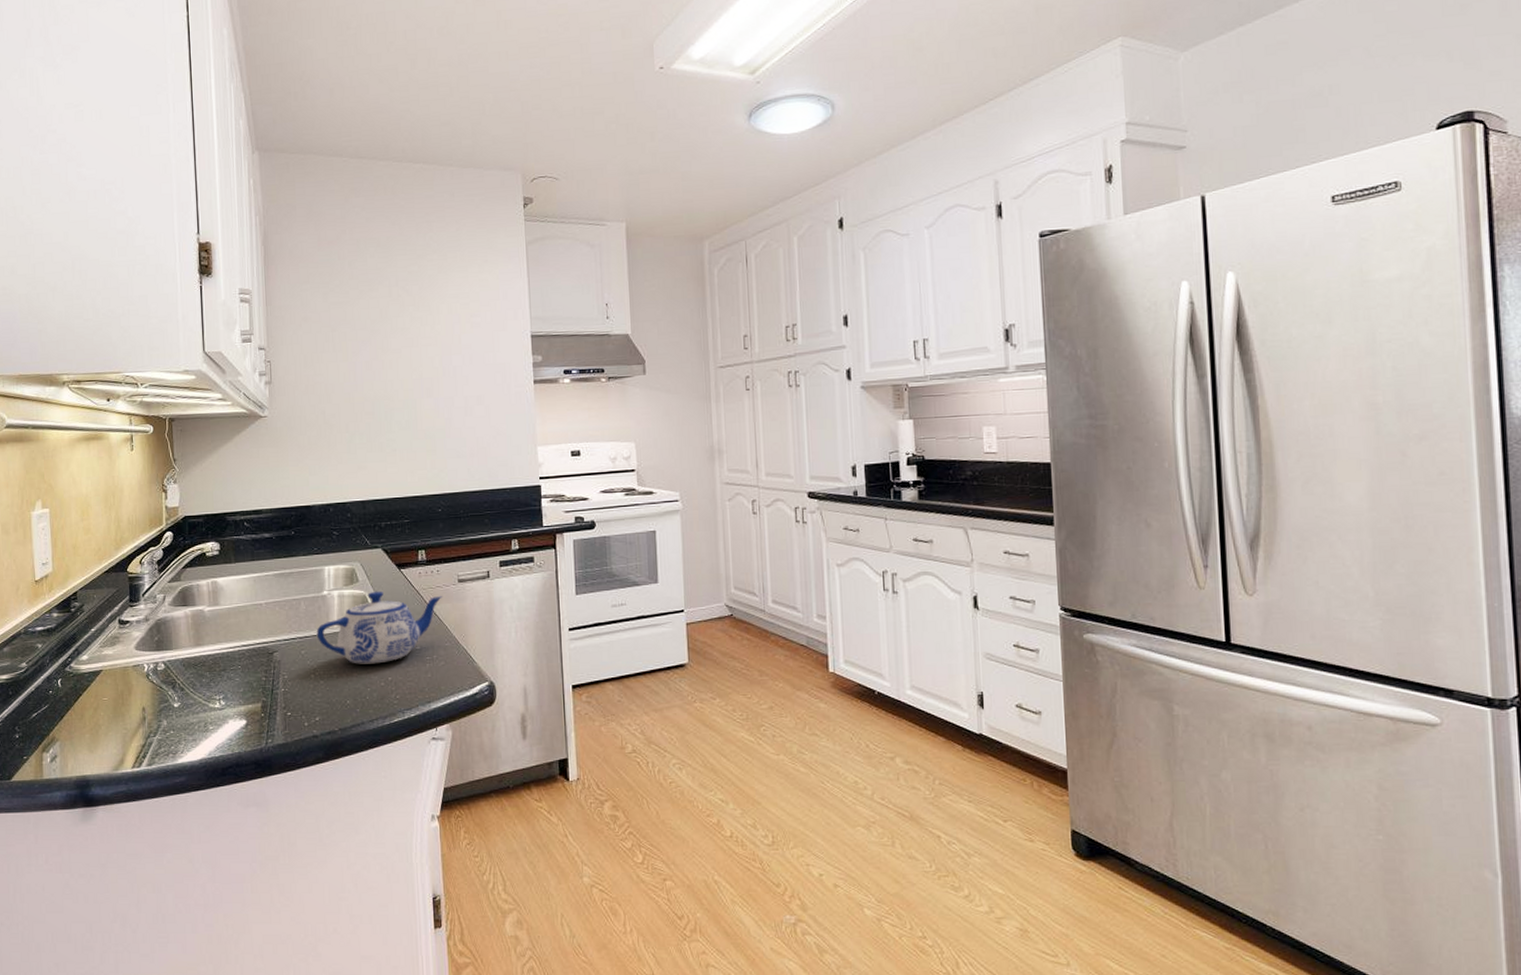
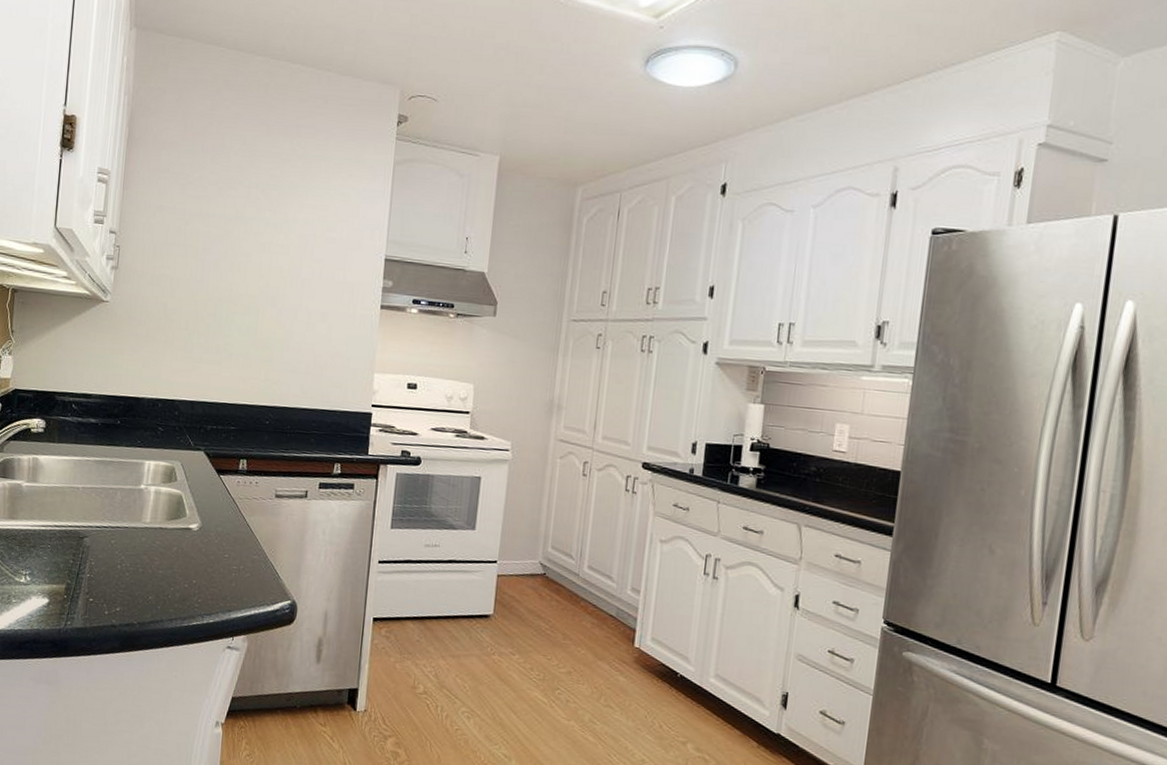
teapot: present [316,591,442,664] -> none [128,492,257,565]

